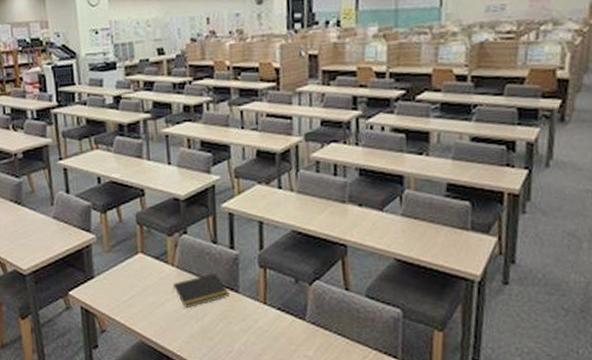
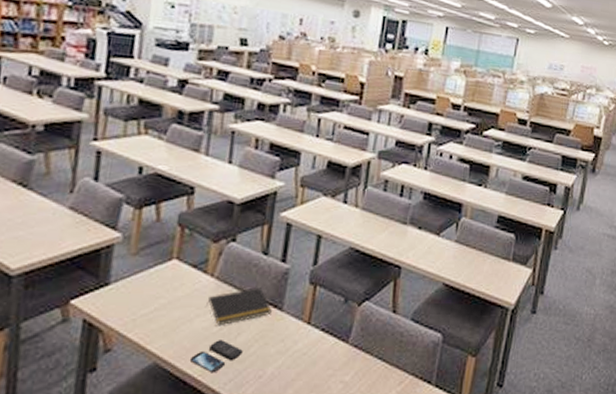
smartphone: none [167,320,211,348] -> present [189,340,243,372]

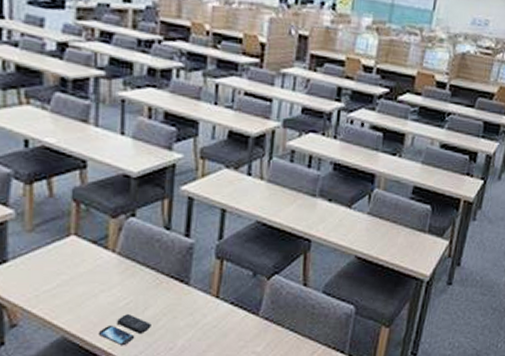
notepad: present [206,287,272,326] -> none [110,263,178,301]

